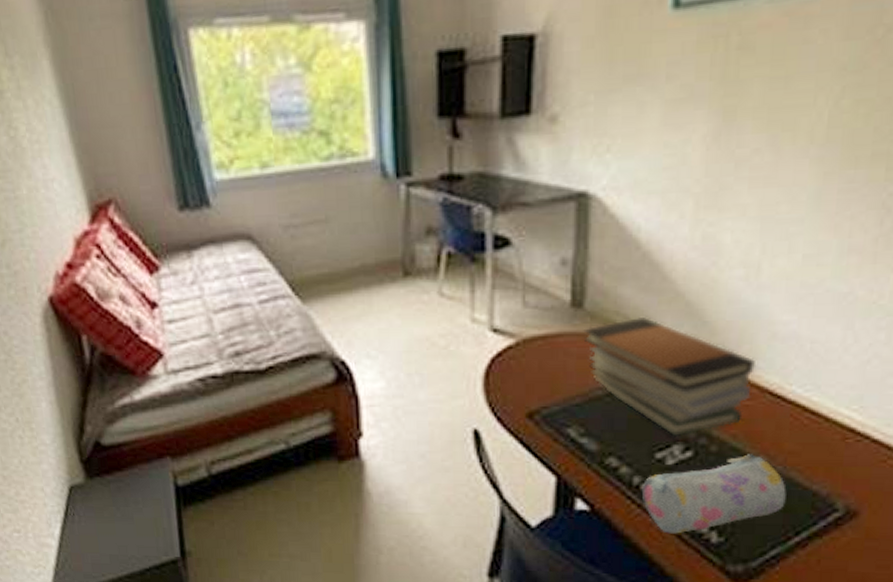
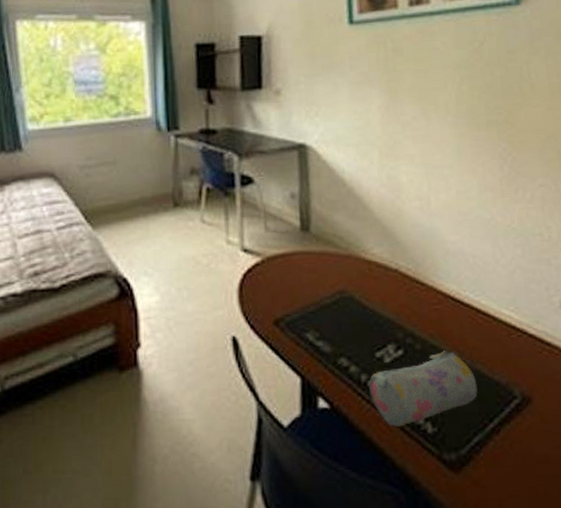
book stack: present [583,316,757,436] -> none [311,238,439,337]

